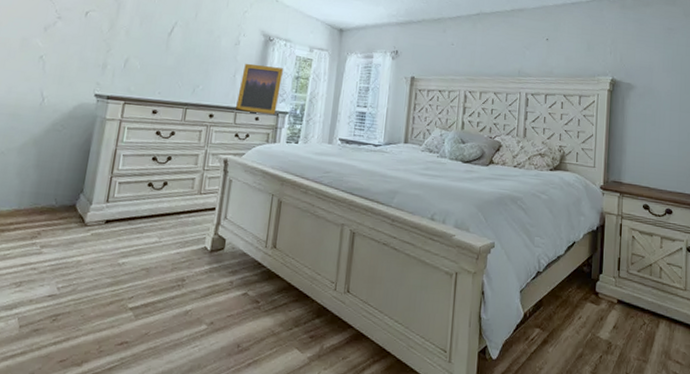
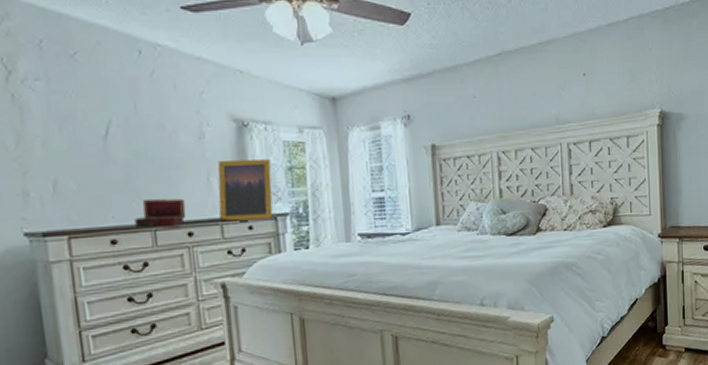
wooden box: none [173,83,214,109] -> present [134,198,186,229]

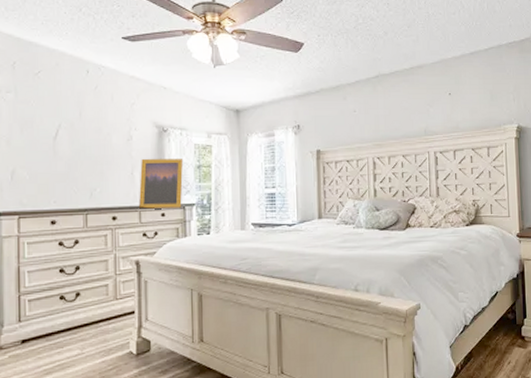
wooden box: present [134,198,186,229] -> none [71,188,112,212]

